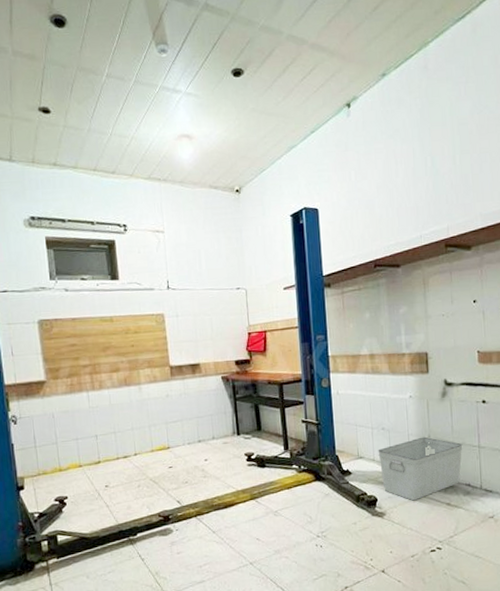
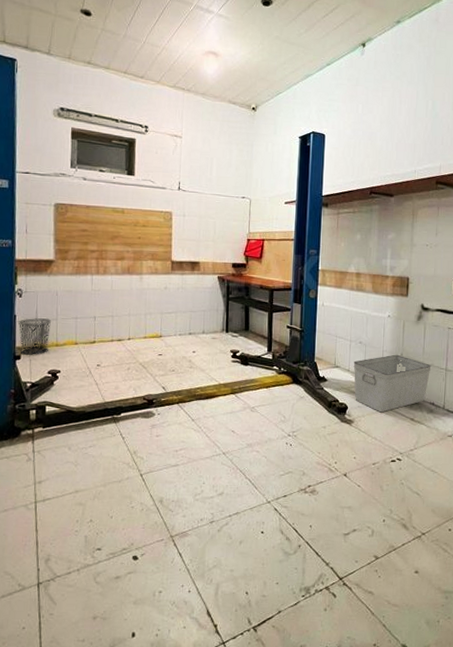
waste bin: none [17,443,52,484] -> present [18,318,52,355]

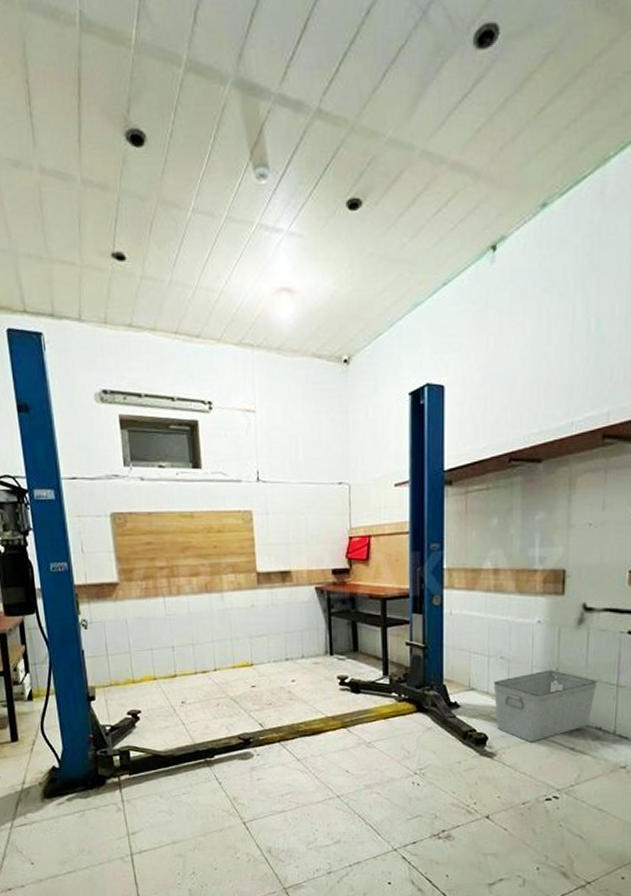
waste bin: present [18,318,52,355] -> none [88,652,125,695]

